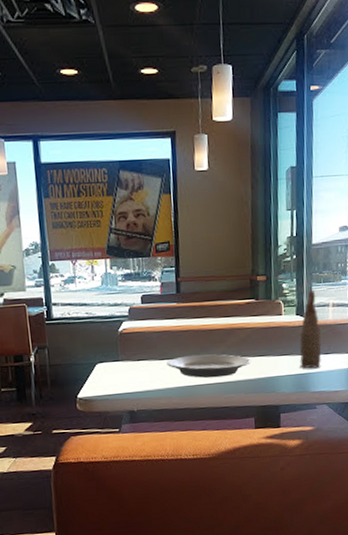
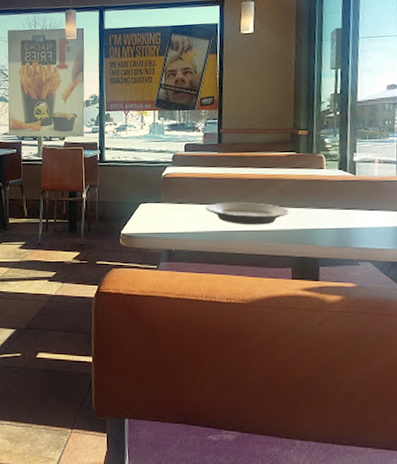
bottle: present [300,289,322,369] -> none [341,145,366,224]

